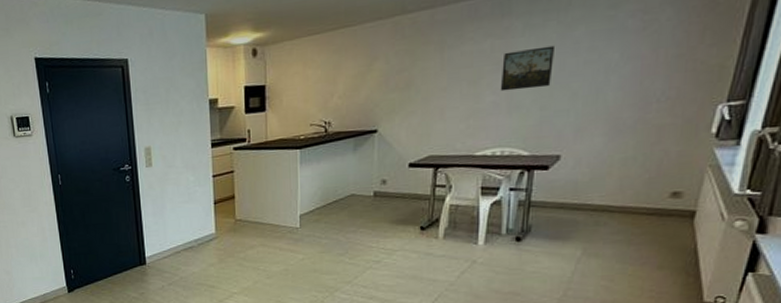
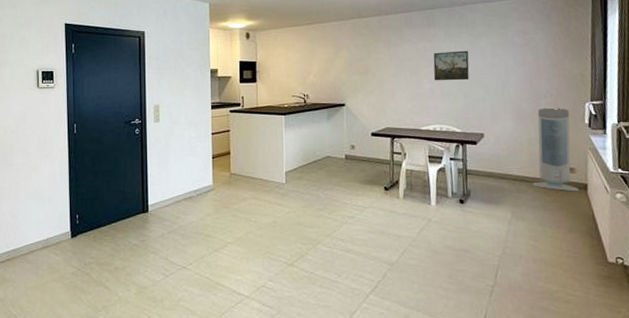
air purifier: none [618,114,691,221] -> present [532,107,579,192]

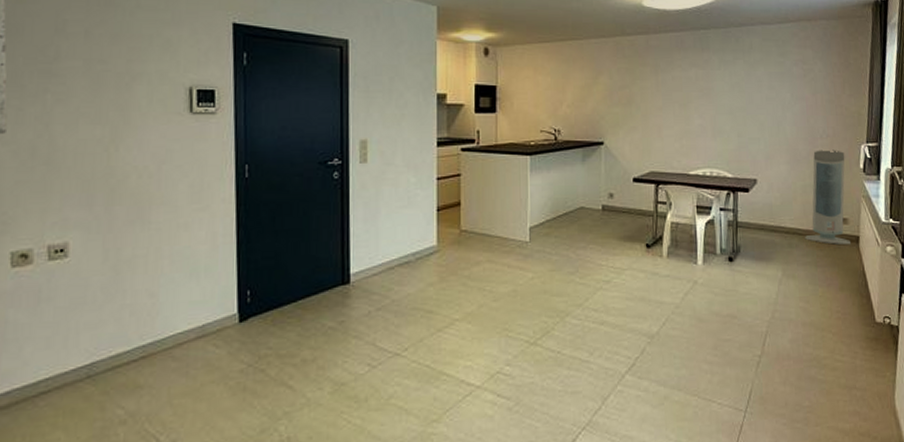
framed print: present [433,50,470,81] -> none [705,80,745,116]

